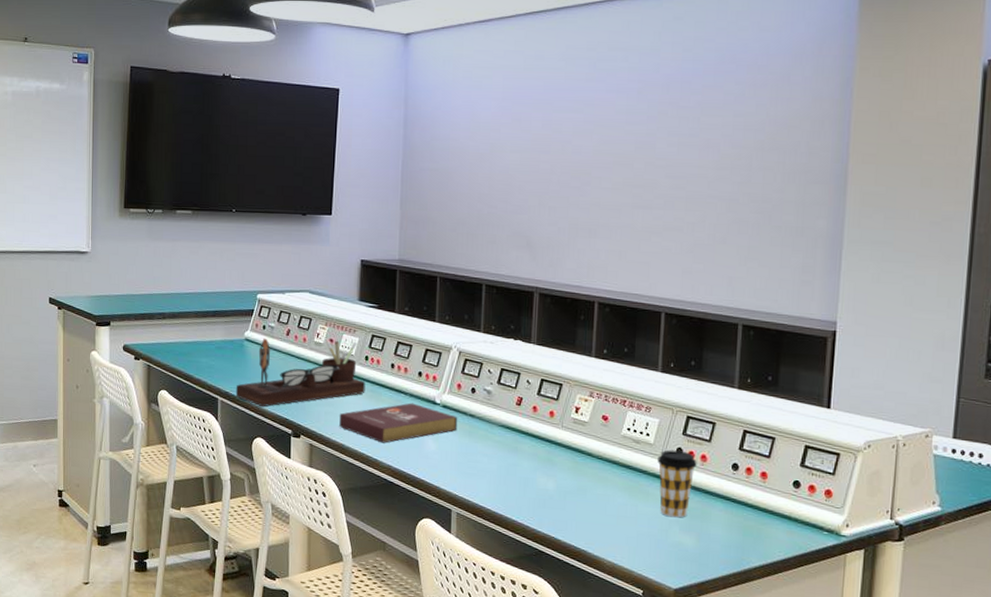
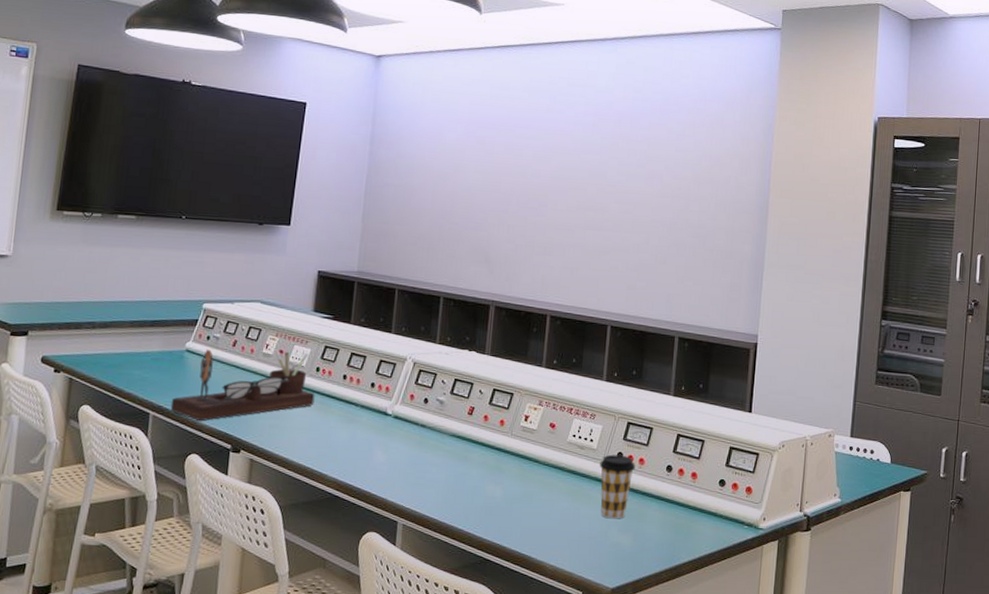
book: present [339,403,458,443] -> none [284,414,409,456]

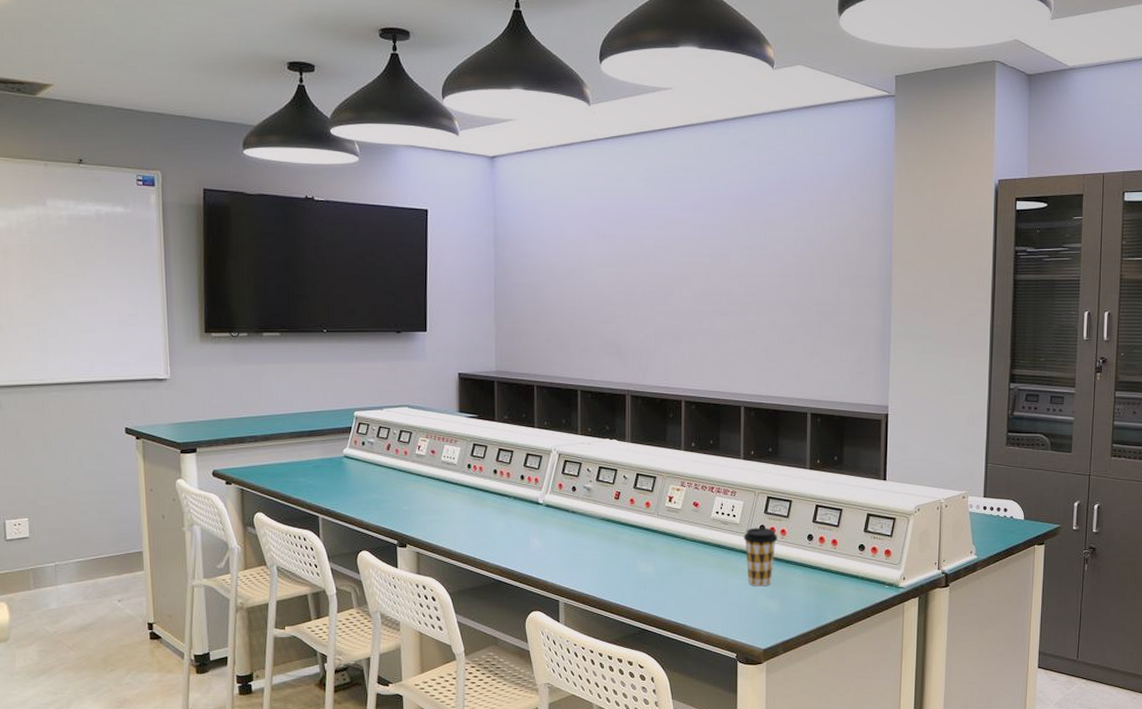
desk organizer: present [170,349,315,422] -> none [337,451,470,521]

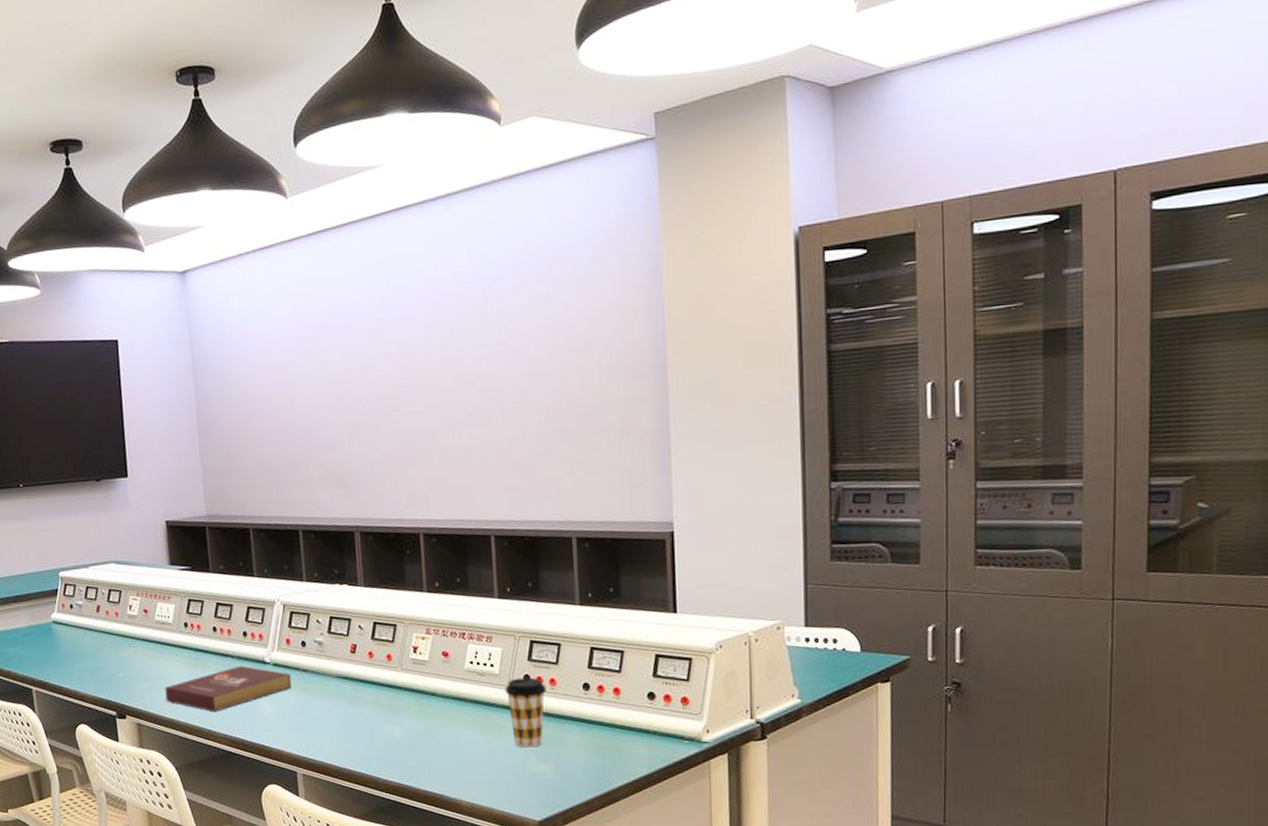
book: none [445,505,561,545] -> present [165,665,292,712]

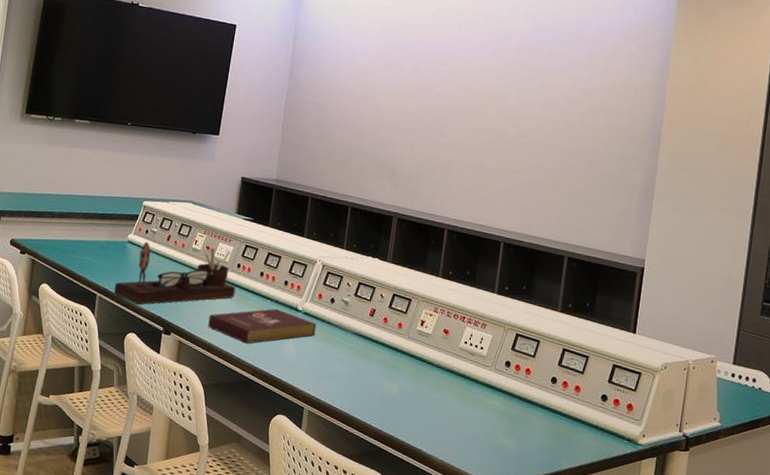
desk organizer: none [49,608,189,692] -> present [113,241,236,305]
coffee cup: present [505,677,547,748] -> none [487,362,522,423]

